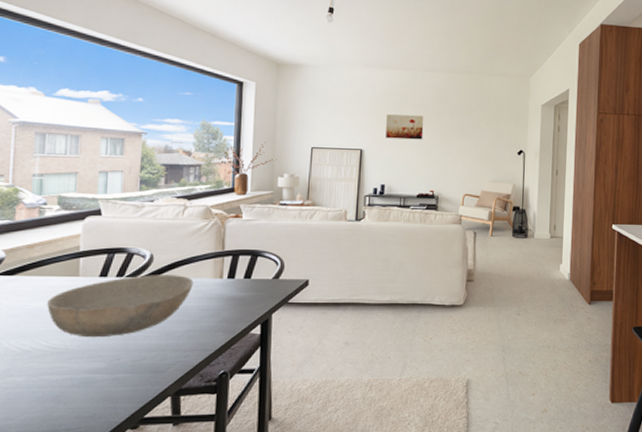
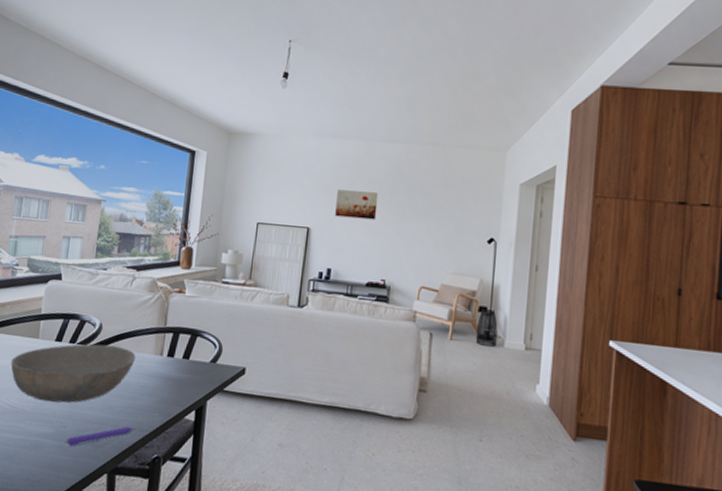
pen: none [119,348,199,377] -> present [64,426,136,447]

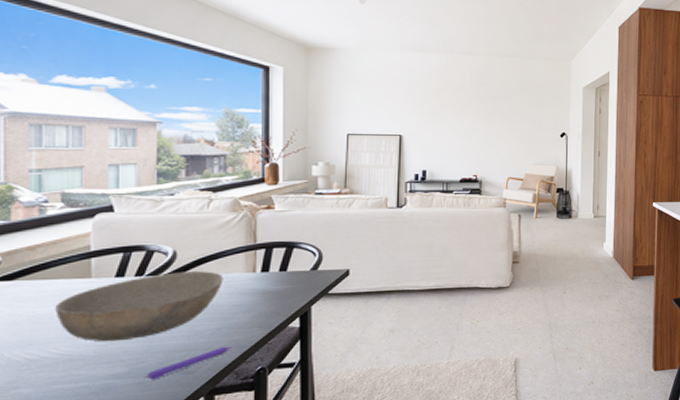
wall art: present [335,190,379,220] -> none [426,99,465,124]

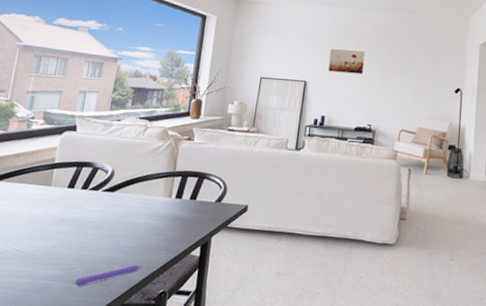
bowl: present [55,271,223,342] -> none [21,189,146,246]
wall art: none [426,99,465,124] -> present [328,49,365,74]

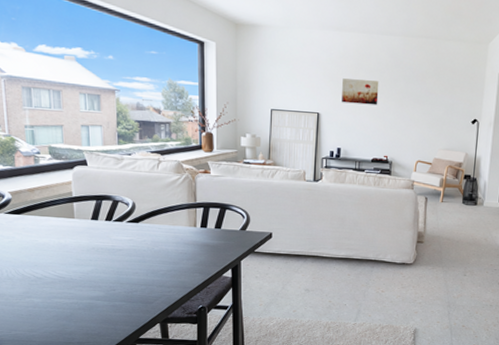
pen: present [72,265,144,287] -> none [116,285,180,305]

